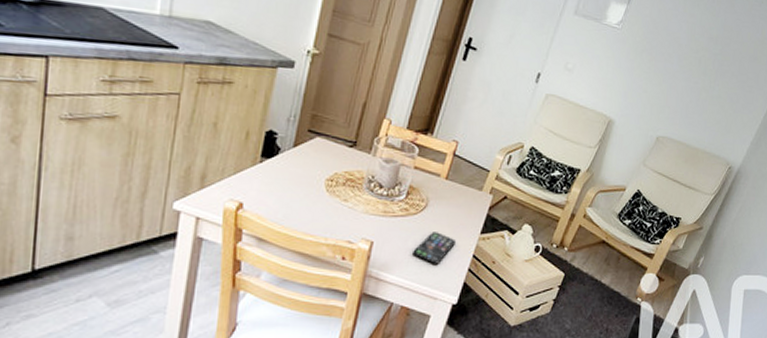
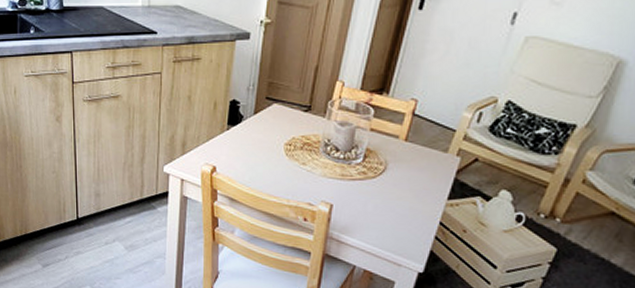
smartphone: present [413,232,457,264] -> none [373,196,420,230]

